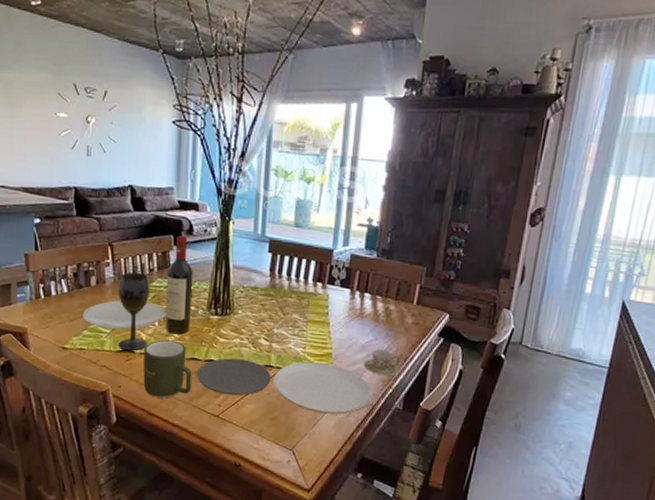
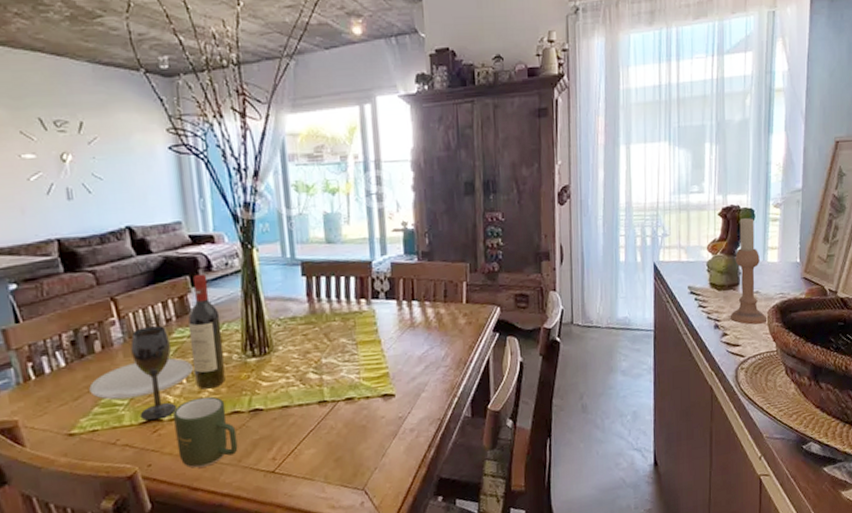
plate: present [197,358,271,396] -> none [242,400,328,446]
plate: present [273,362,373,415] -> none [330,384,439,442]
teacup: present [363,349,401,377] -> none [423,357,462,386]

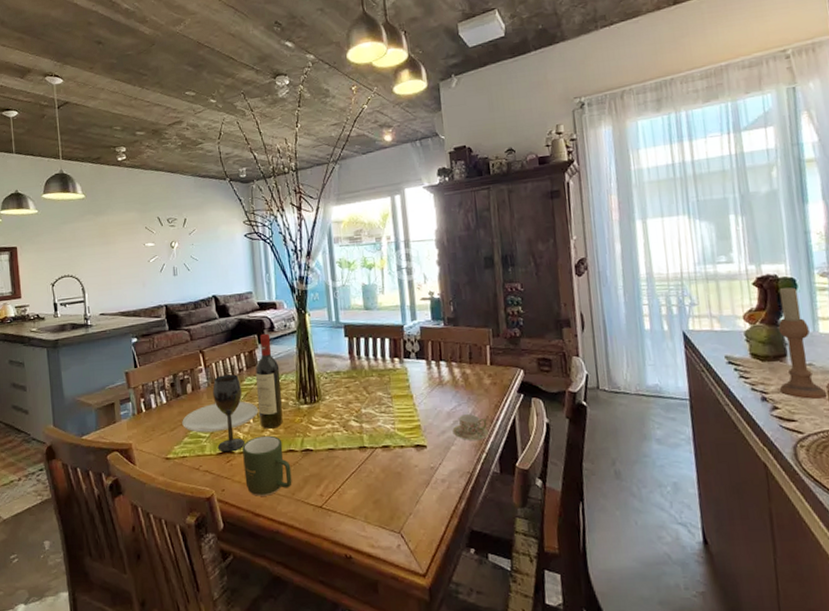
teacup: none [423,357,462,386] -> present [452,414,490,441]

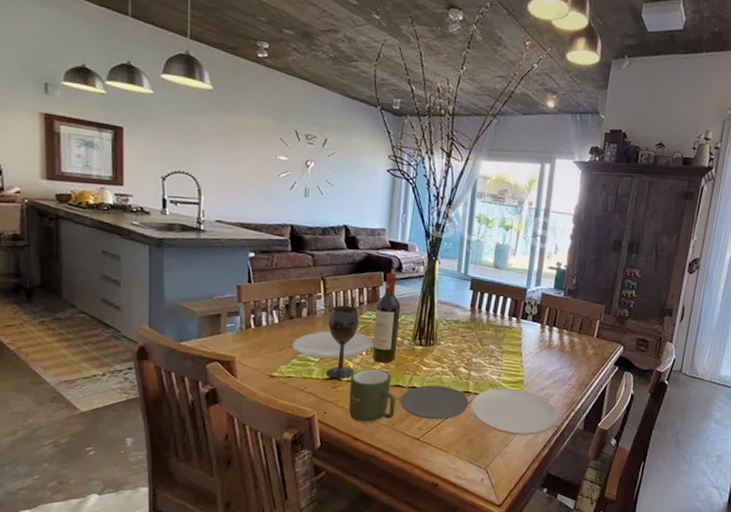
plate: none [296,444,367,484] -> present [400,385,469,420]
plate: none [369,436,468,489] -> present [471,388,559,436]
teacup: present [452,414,490,441] -> none [550,377,582,401]

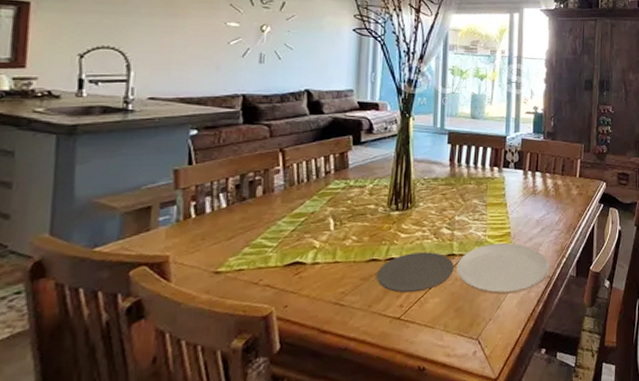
plate: present [292,331,373,359] -> none [244,206,342,242]
wine glass: present [325,305,360,379] -> none [286,177,326,264]
mug: present [348,368,396,423] -> none [315,244,371,311]
wine bottle: present [372,272,401,363] -> none [341,135,373,237]

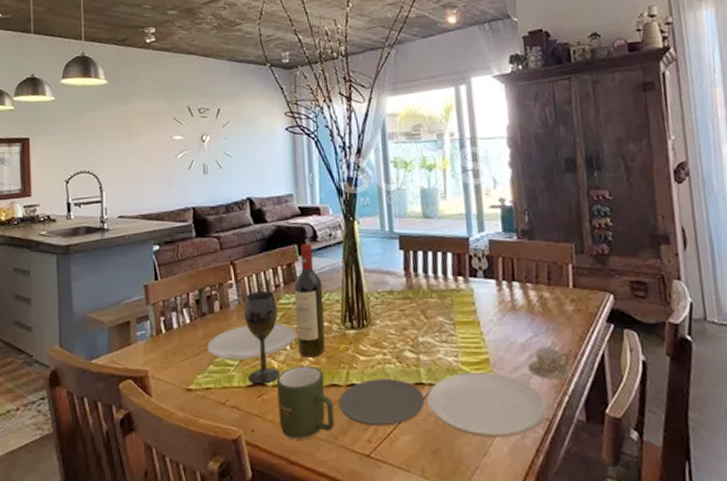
plate: none [244,206,342,242] -> present [207,323,296,361]
wine glass: none [286,177,326,264] -> present [244,291,279,385]
mug: none [315,244,371,311] -> present [277,365,335,440]
wine bottle: none [341,135,373,237] -> present [294,243,326,358]
teacup: none [539,222,571,247] -> present [527,347,573,381]

